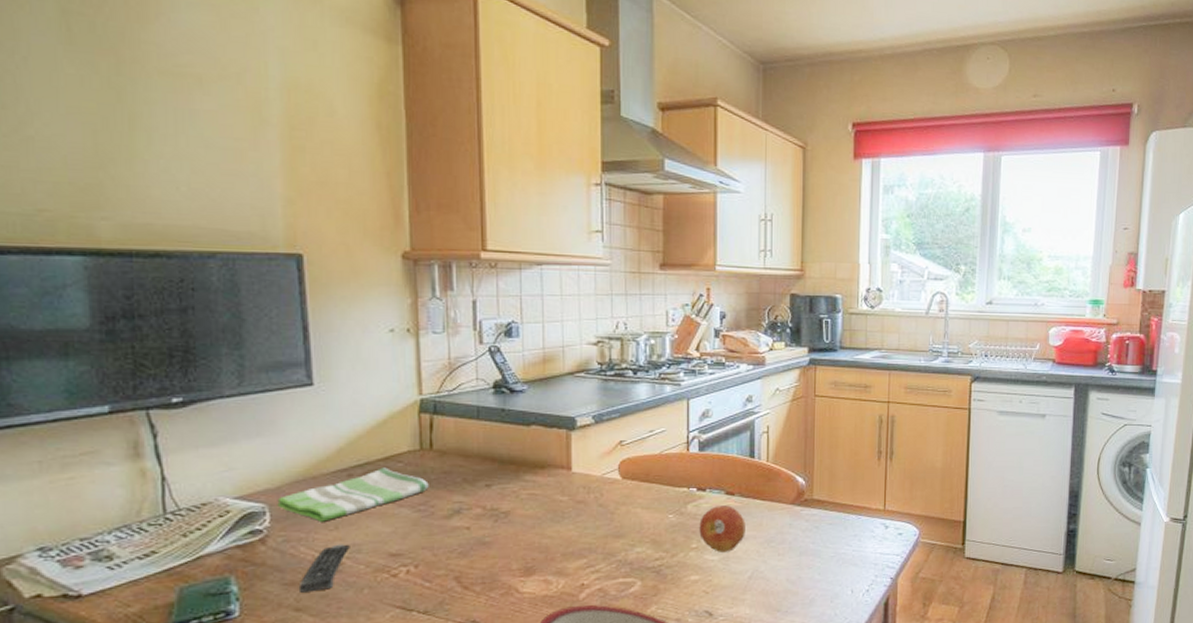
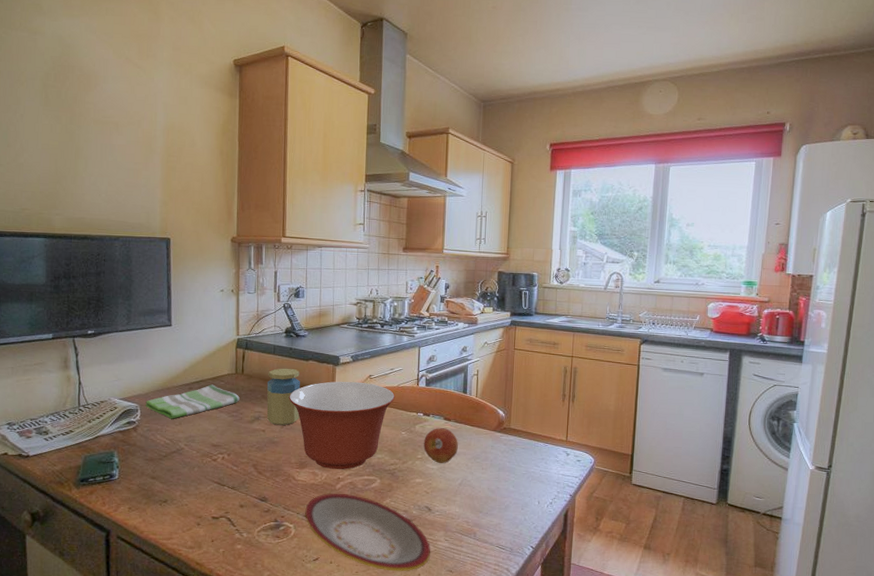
remote control: present [298,544,350,593] -> none [154,435,188,467]
jar: none [469,437,521,520] -> present [266,368,300,426]
mixing bowl: none [504,451,657,573] -> present [289,381,395,469]

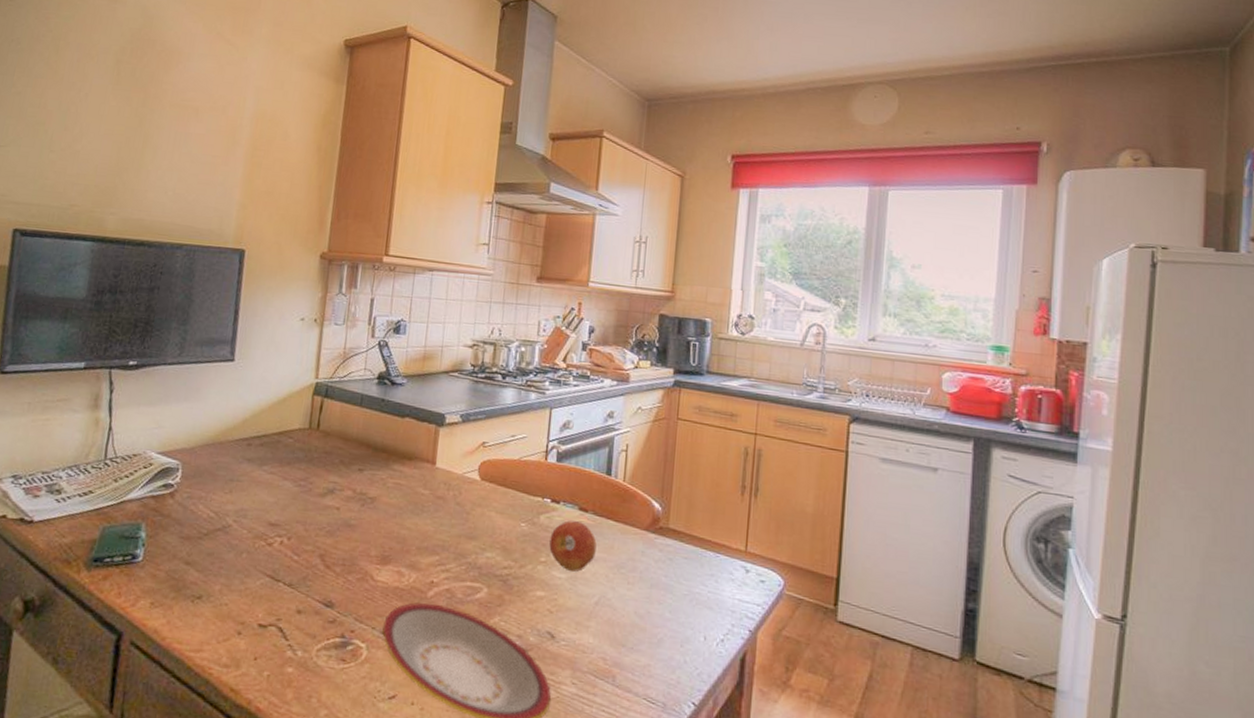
dish towel: present [145,384,240,419] -> none [188,441,311,485]
jar: present [266,368,300,426] -> none [343,425,392,504]
mixing bowl: present [289,381,395,469] -> none [375,447,515,571]

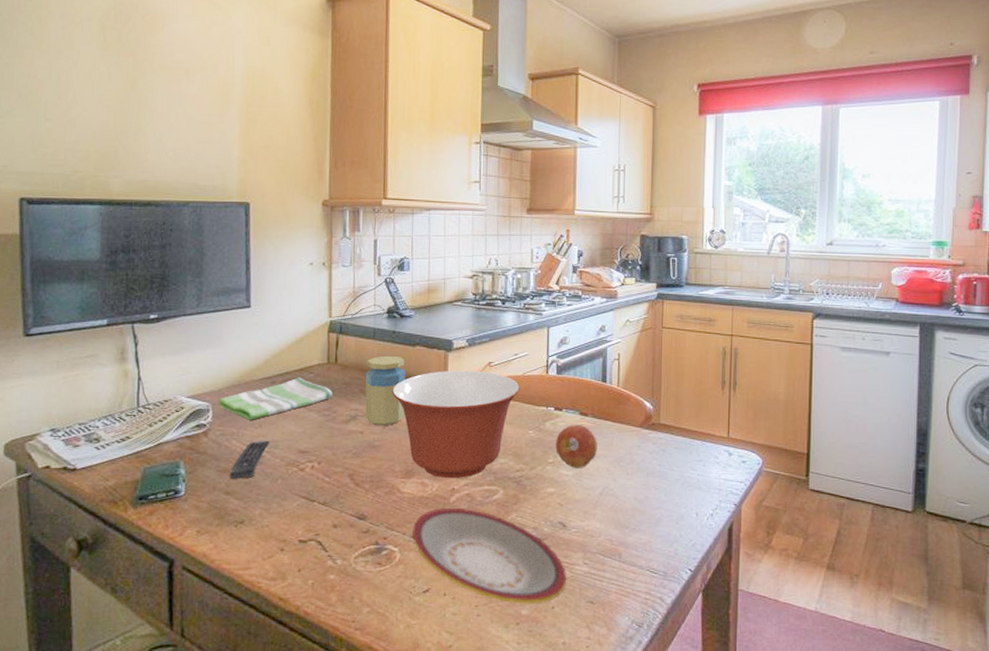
dish towel: none [188,441,311,485] -> present [218,377,333,420]
remote control: none [191,507,239,549] -> present [229,440,270,479]
jar: none [343,425,392,504] -> present [365,355,406,426]
mixing bowl: none [375,447,515,571] -> present [392,370,520,478]

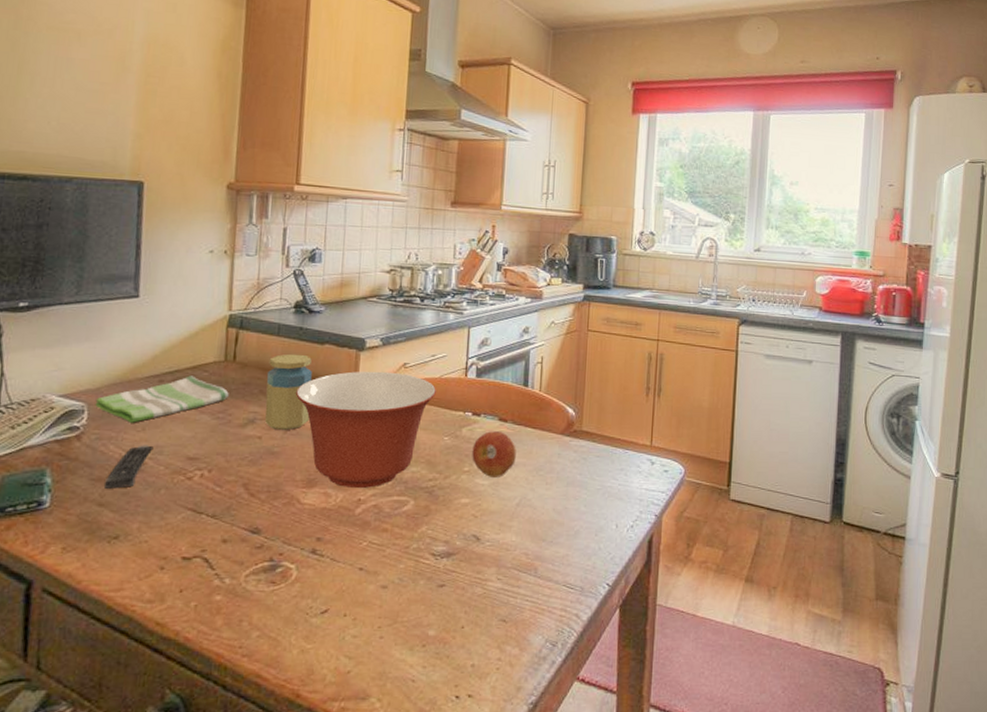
plate: present [412,507,567,604] -> none [311,520,479,624]

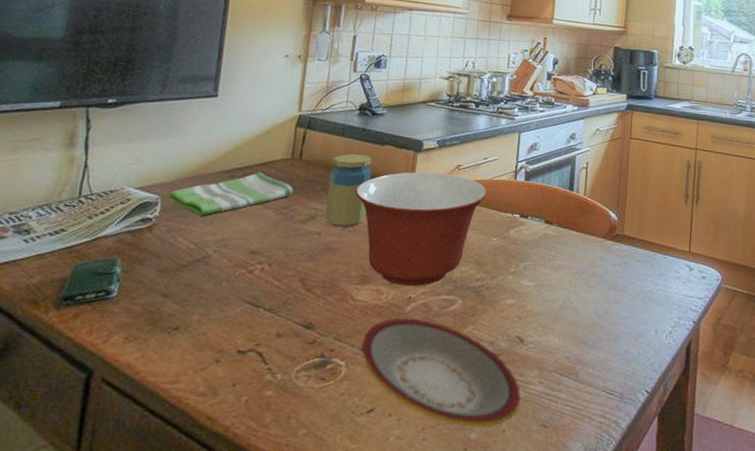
remote control: present [103,445,154,489] -> none [169,237,219,280]
plate: none [311,520,479,624] -> present [361,318,521,428]
fruit: present [472,431,516,477] -> none [518,233,561,279]

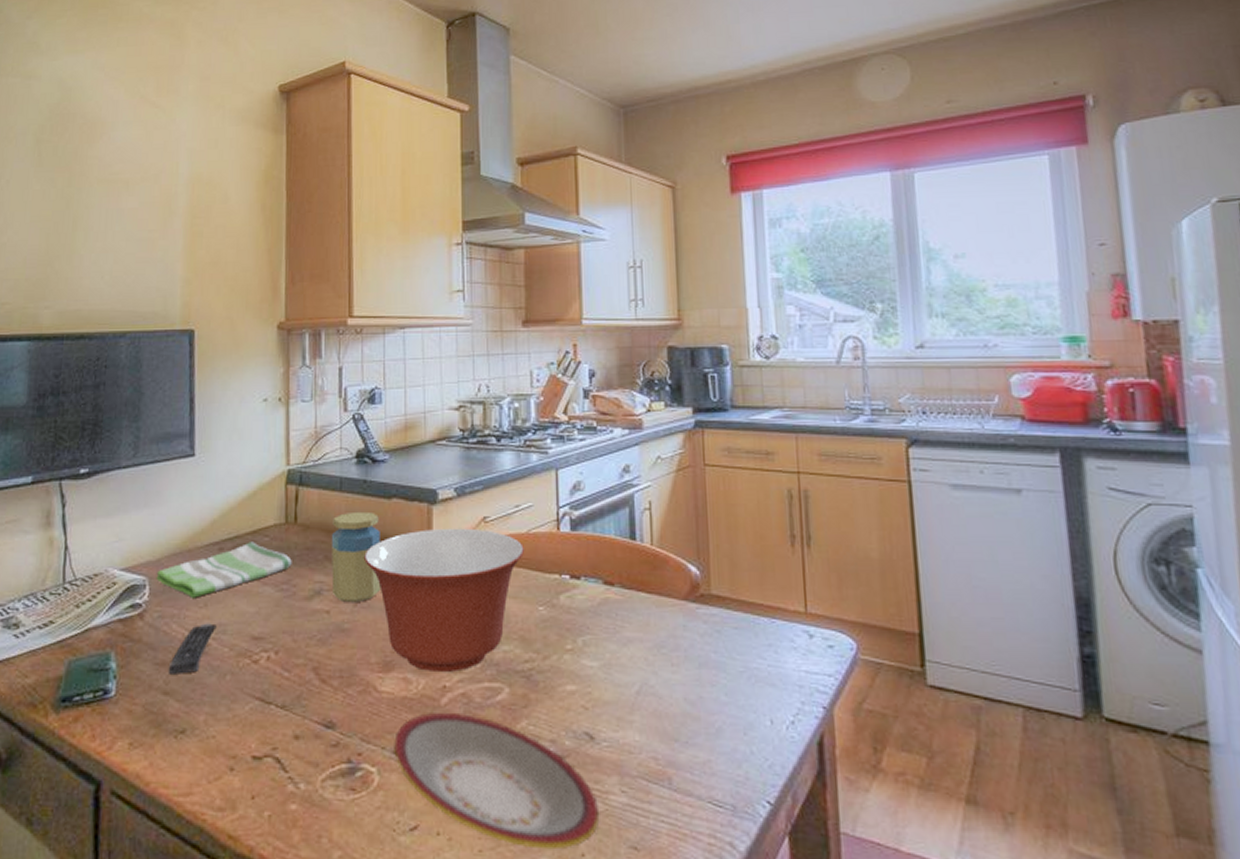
remote control: none [169,237,219,280] -> present [168,623,217,674]

